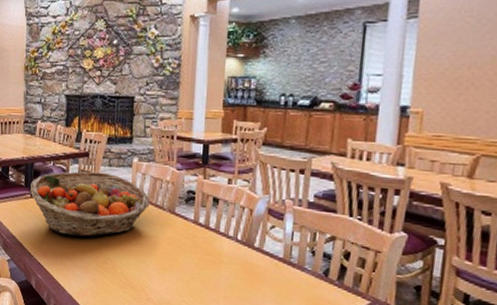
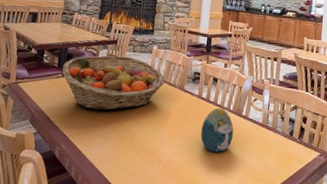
decorative egg: none [199,236,243,293] -> present [201,108,234,152]

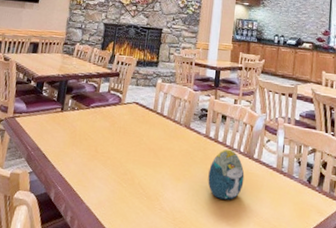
fruit basket: present [62,55,165,111] -> none [61,89,169,149]

